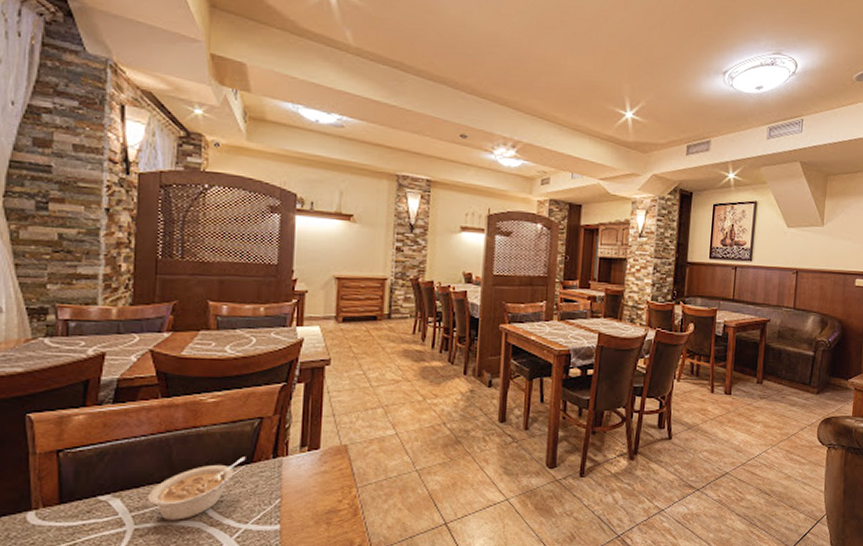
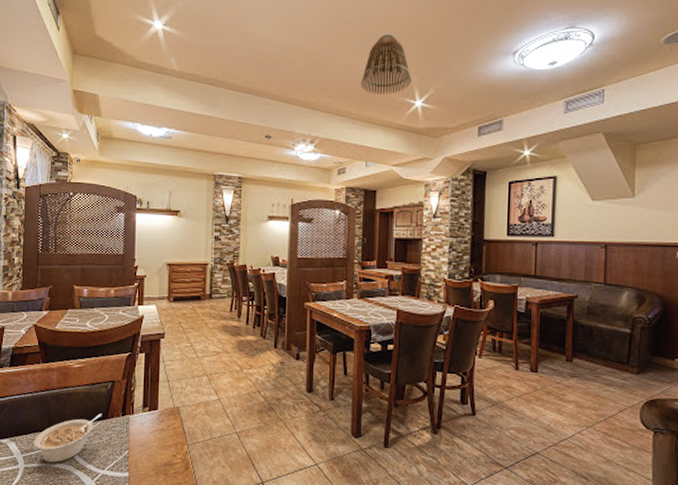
lamp shade: none [570,35,623,102] -> present [361,34,412,95]

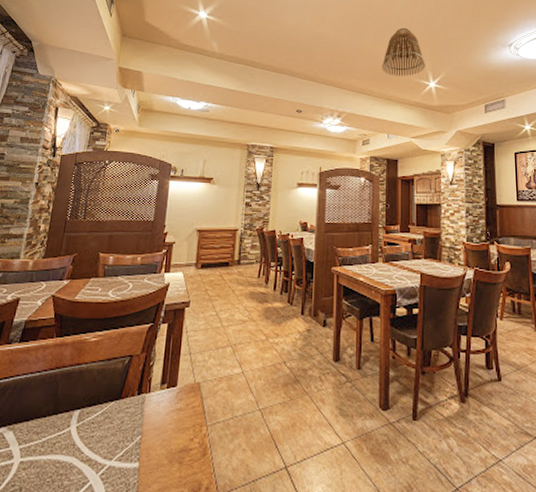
legume: present [33,413,102,463] -> none [34,393,116,455]

